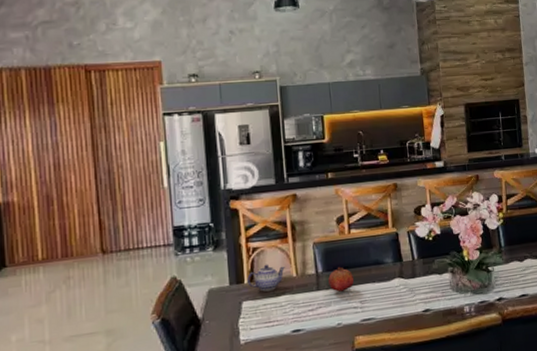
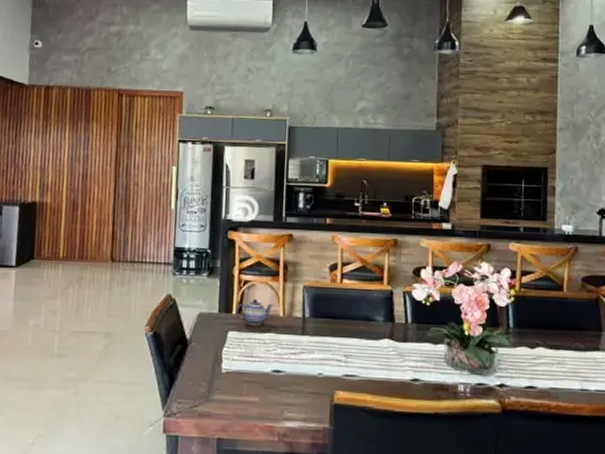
fruit: present [328,266,355,292] -> none [315,315,341,341]

